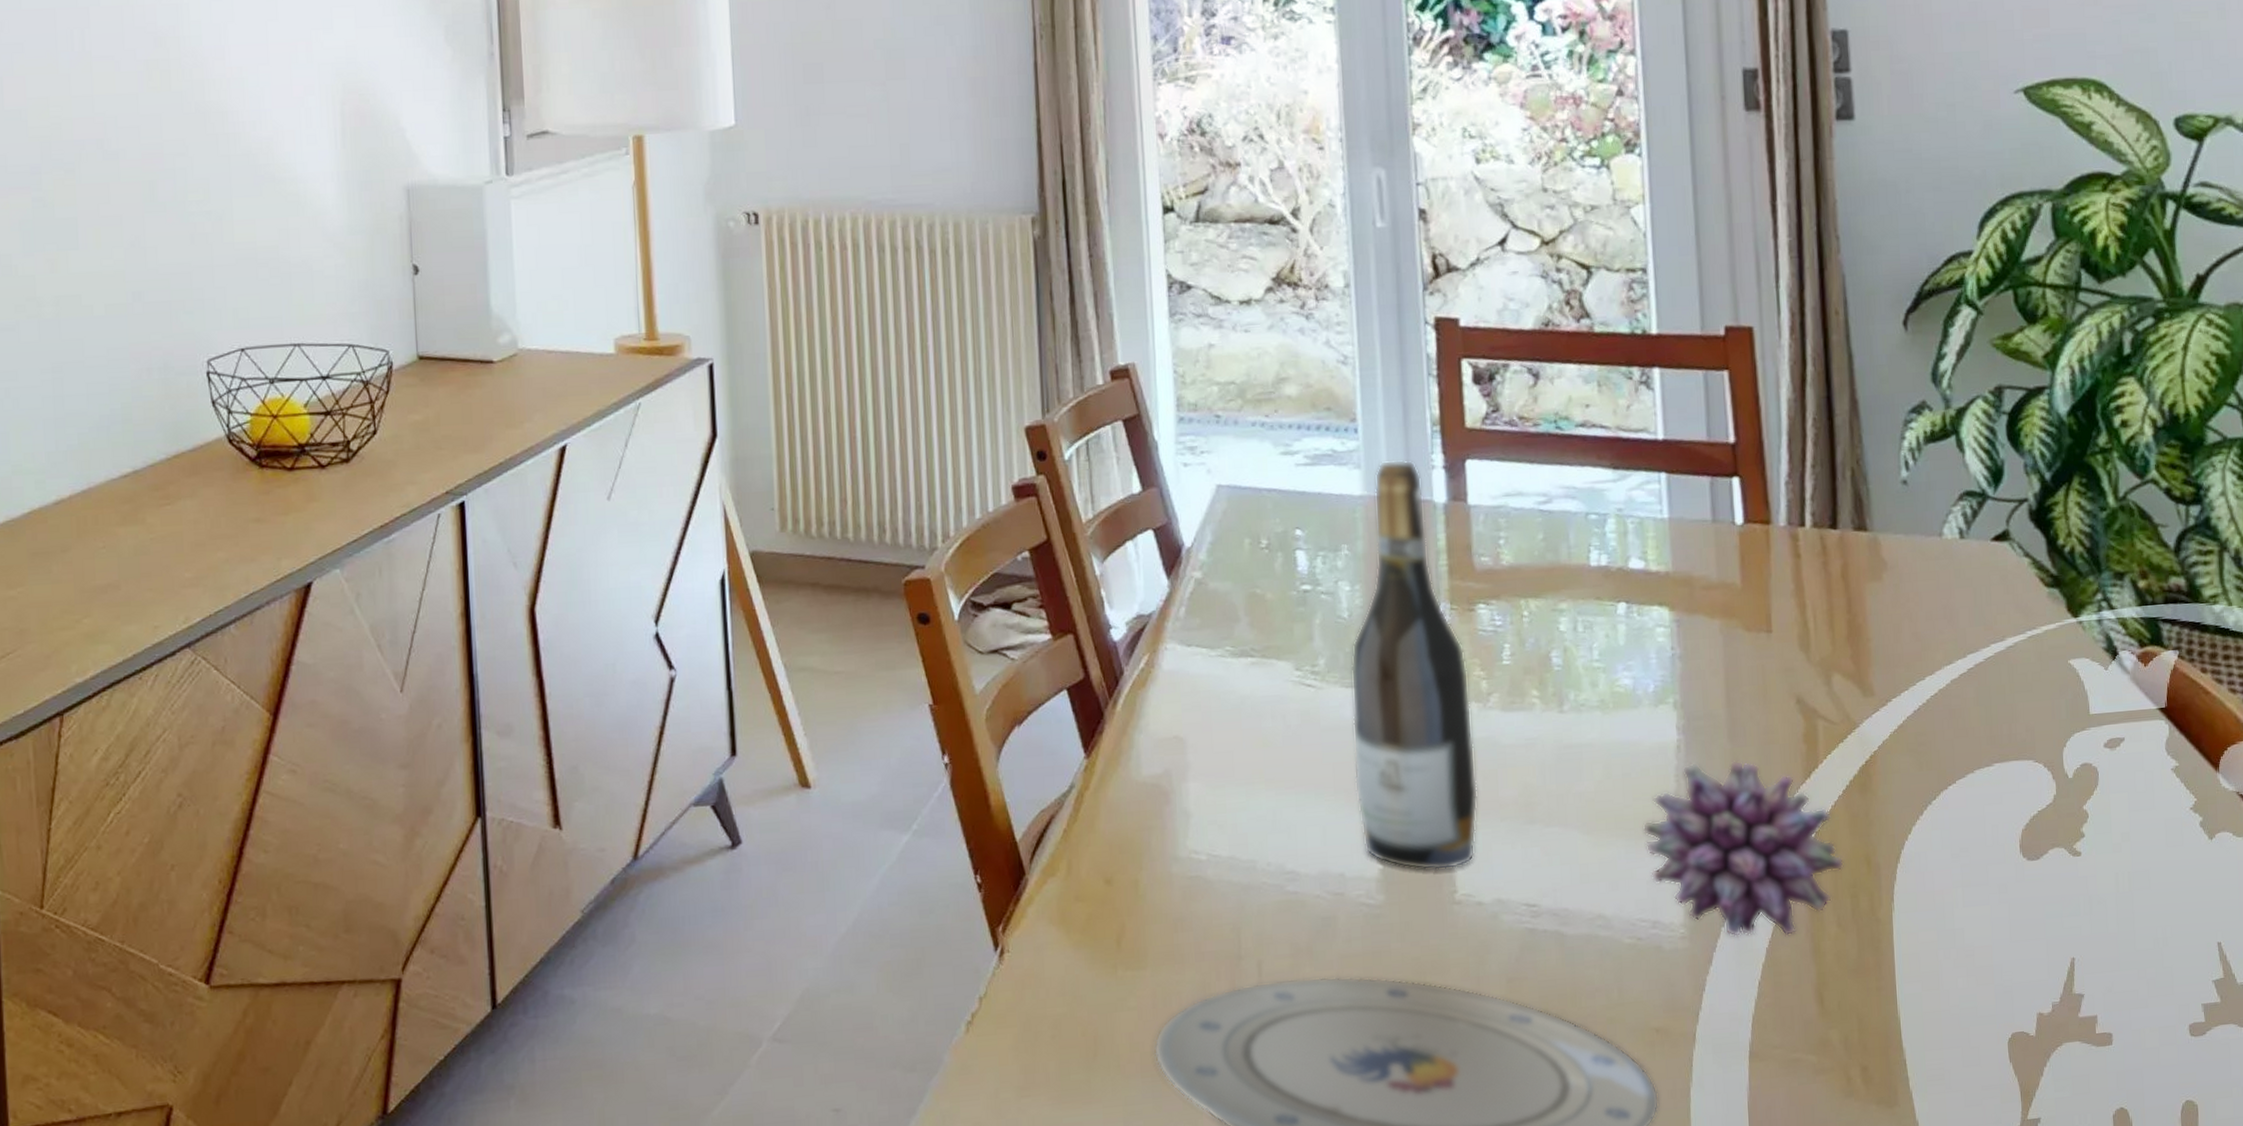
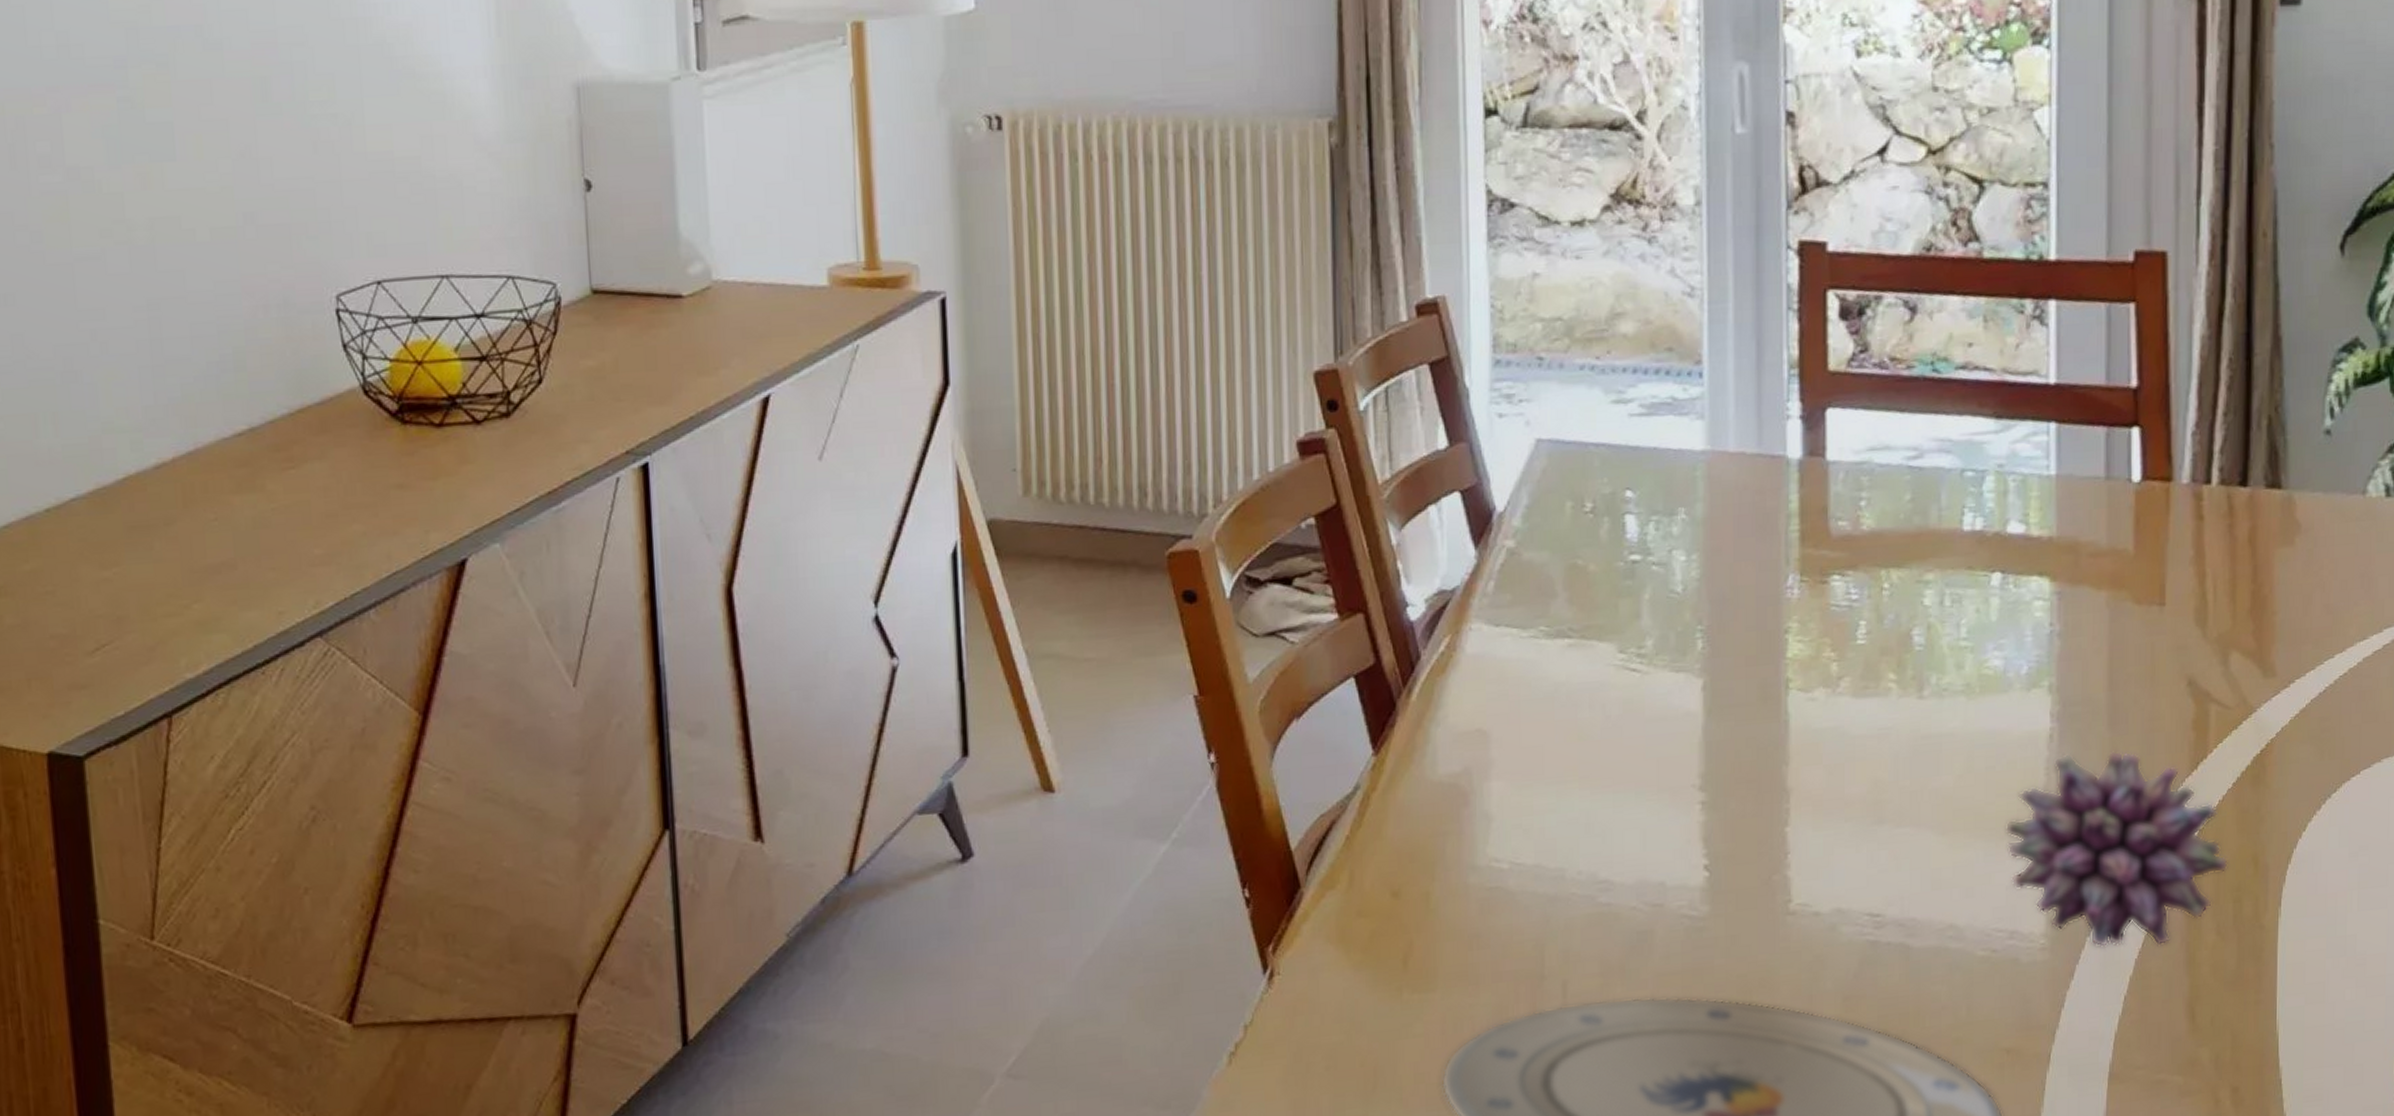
wine bottle: present [1350,459,1479,871] -> none [1681,407,1821,878]

